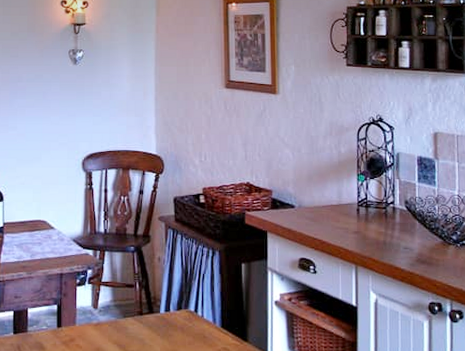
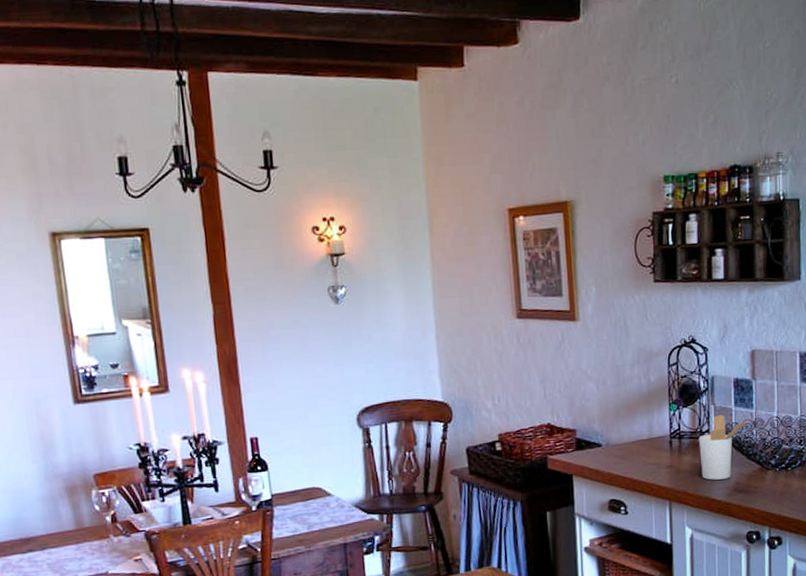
utensil holder: none [384,188,432,249] -> present [699,414,750,480]

